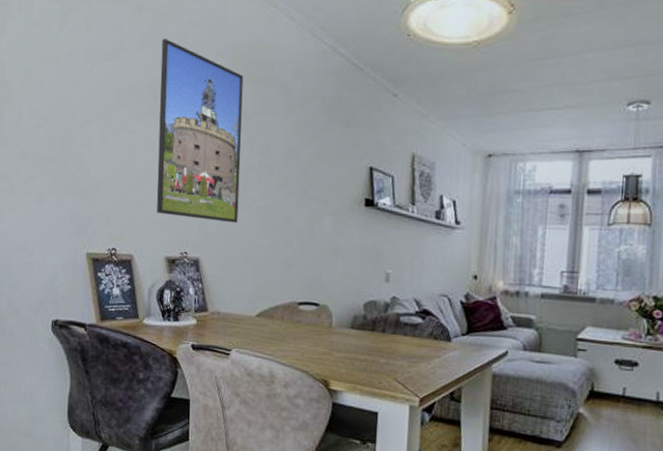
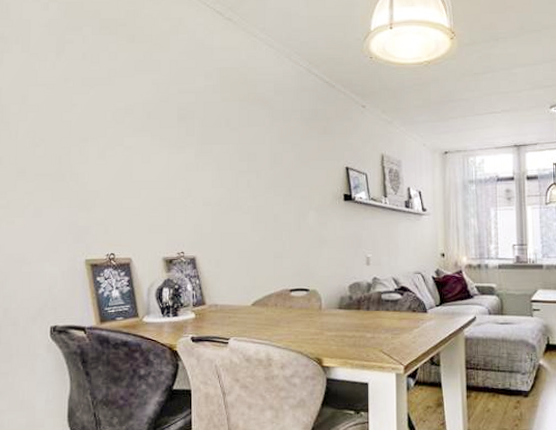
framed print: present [156,39,244,223] -> none [153,65,231,223]

